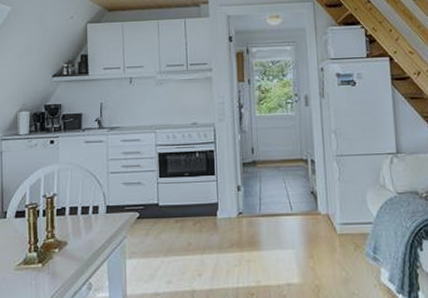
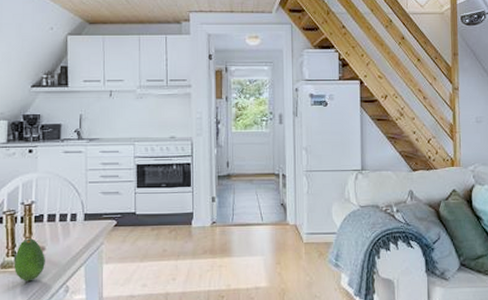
fruit: none [37,233,67,278] -> present [14,238,45,282]

